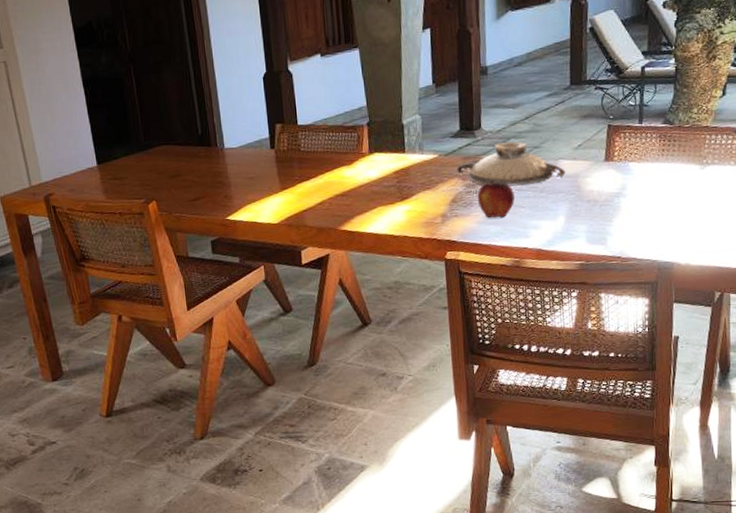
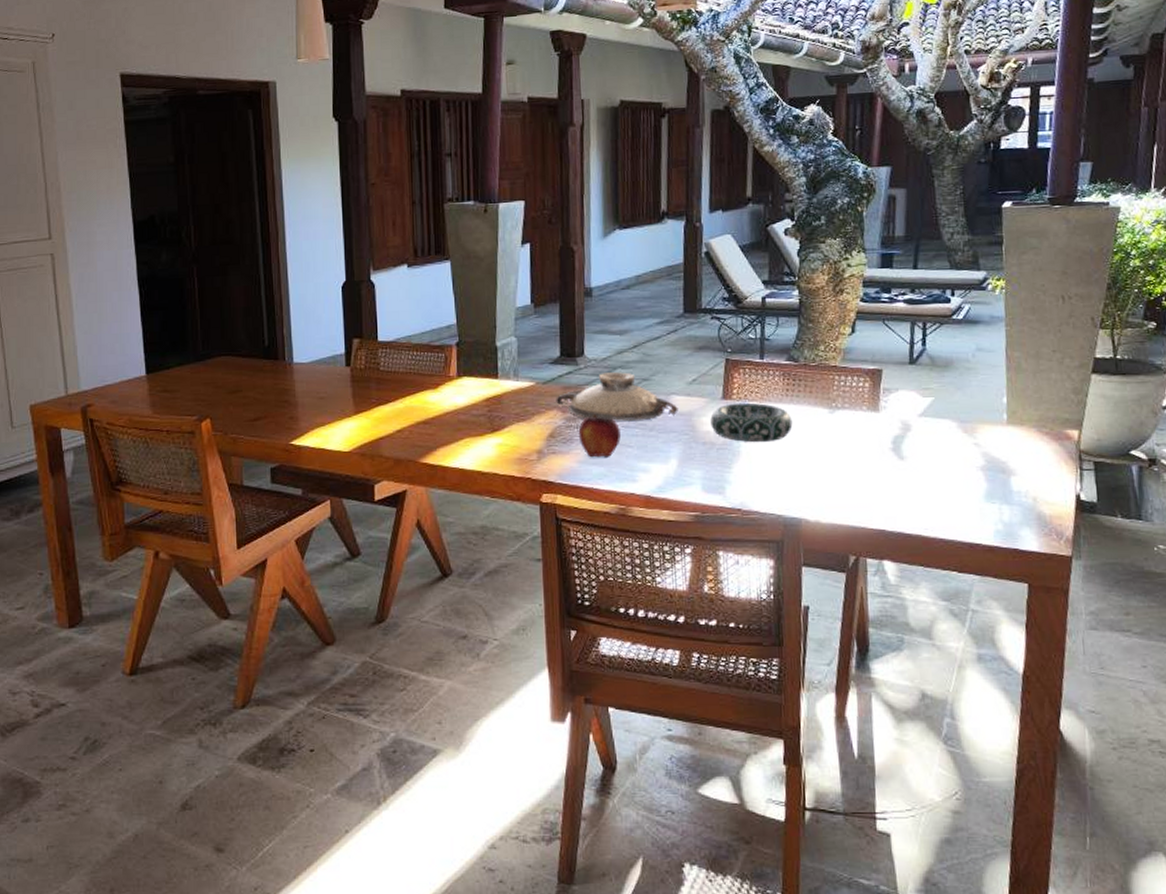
decorative bowl: none [594,163,668,199] -> present [710,402,793,443]

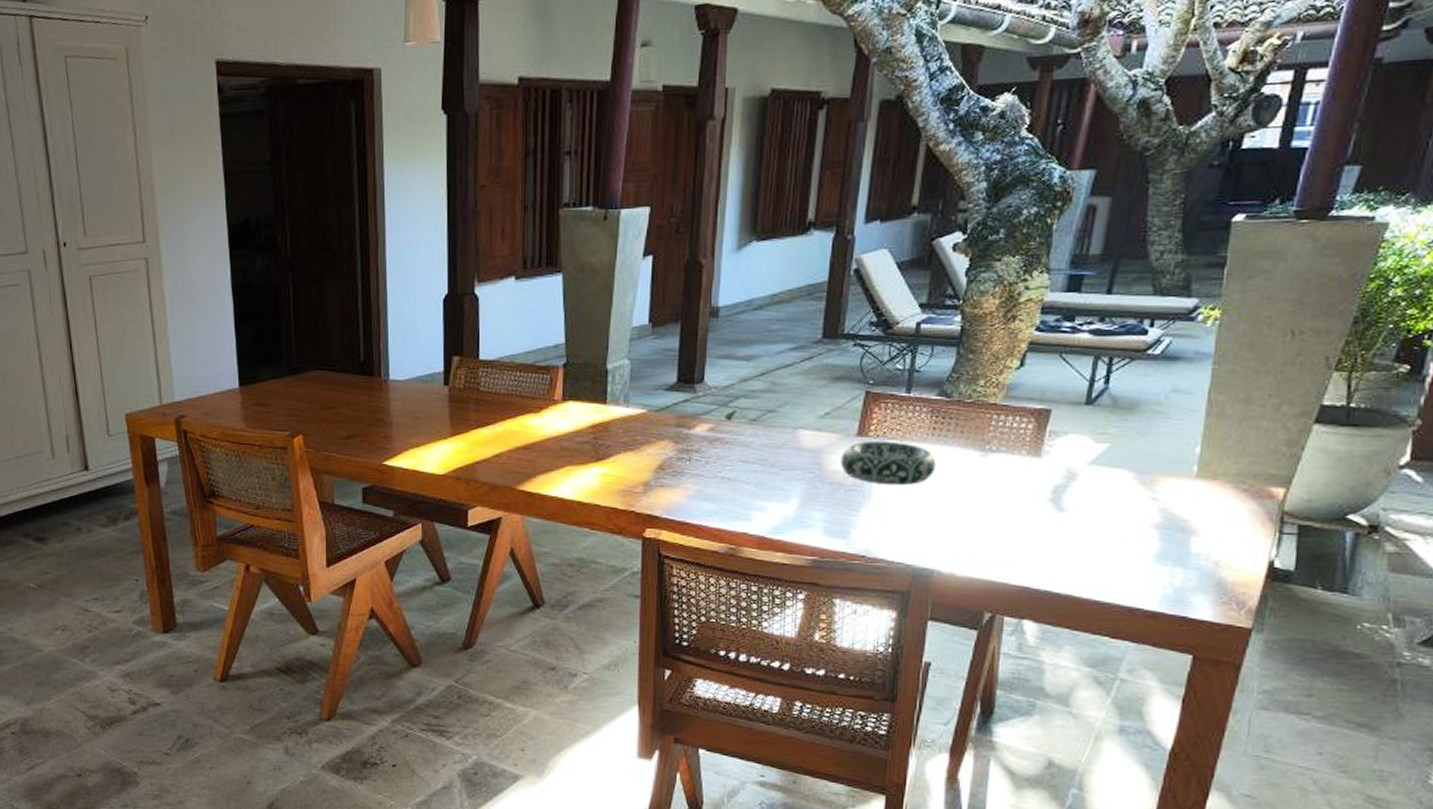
teapot: present [556,372,678,421] -> none [668,402,805,455]
fruit: present [578,413,621,458] -> none [690,445,737,493]

